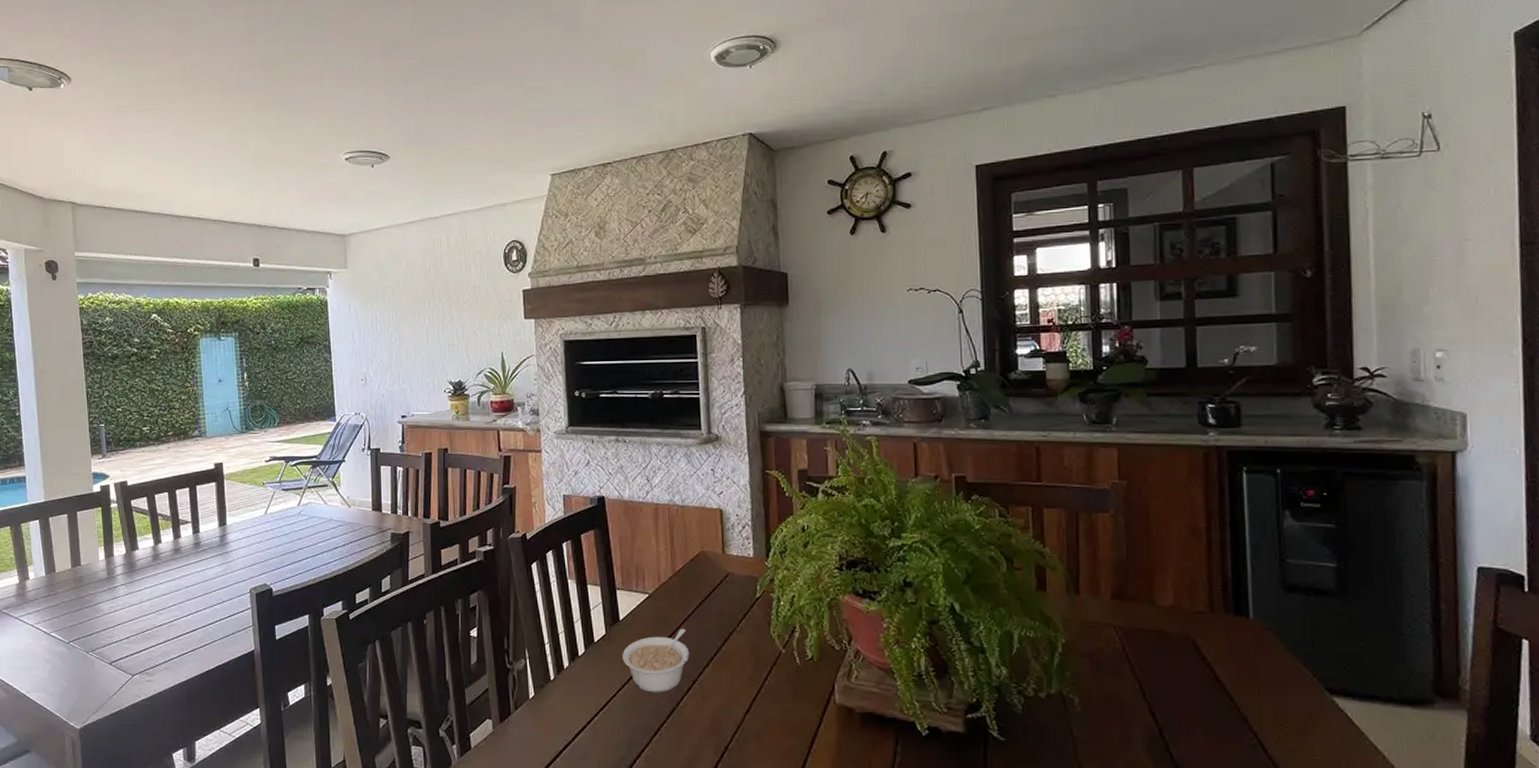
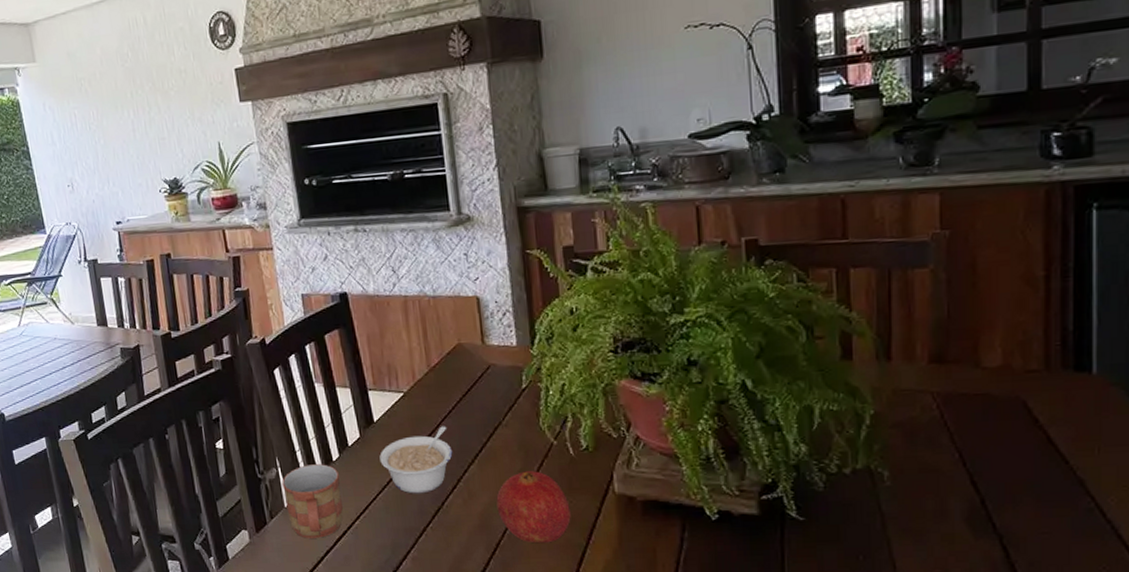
mug: none [529,658,584,732] -> present [282,464,343,538]
fruit: none [727,677,795,749] -> present [496,471,571,544]

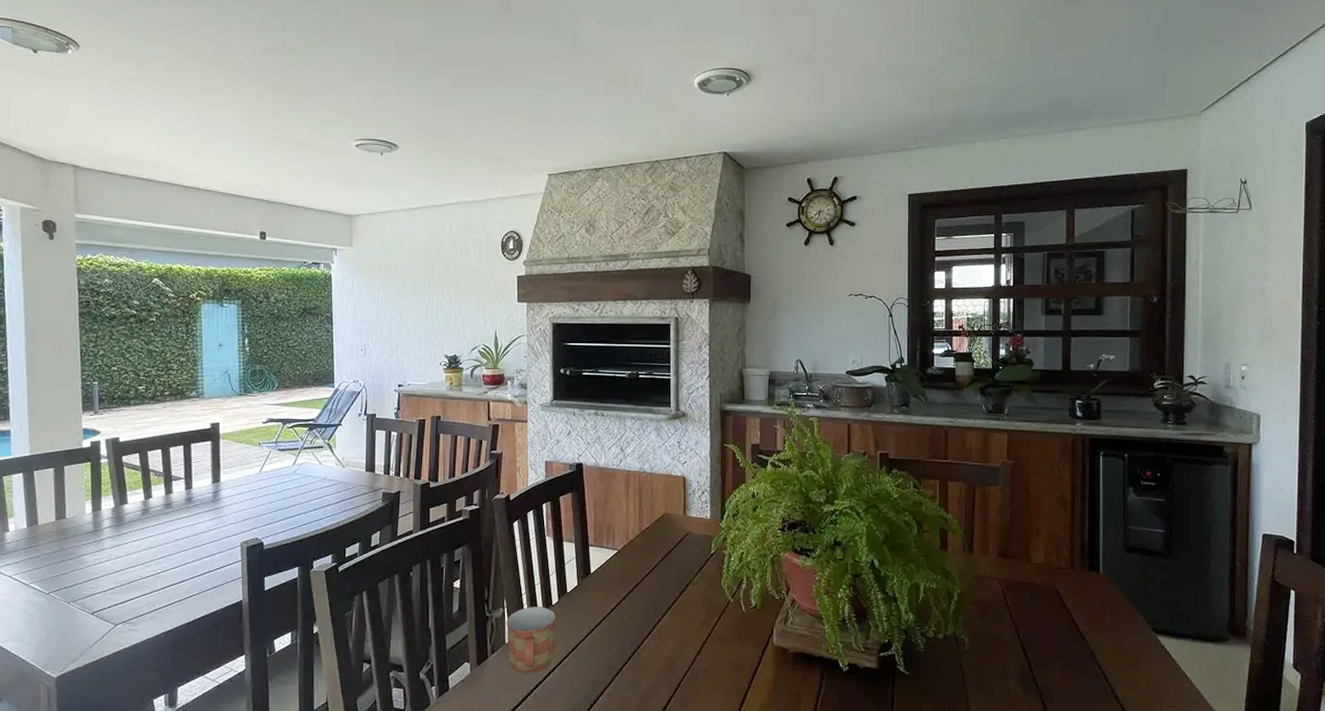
legume: present [379,426,453,494] -> none [592,580,651,638]
fruit: present [496,471,571,544] -> none [681,623,739,685]

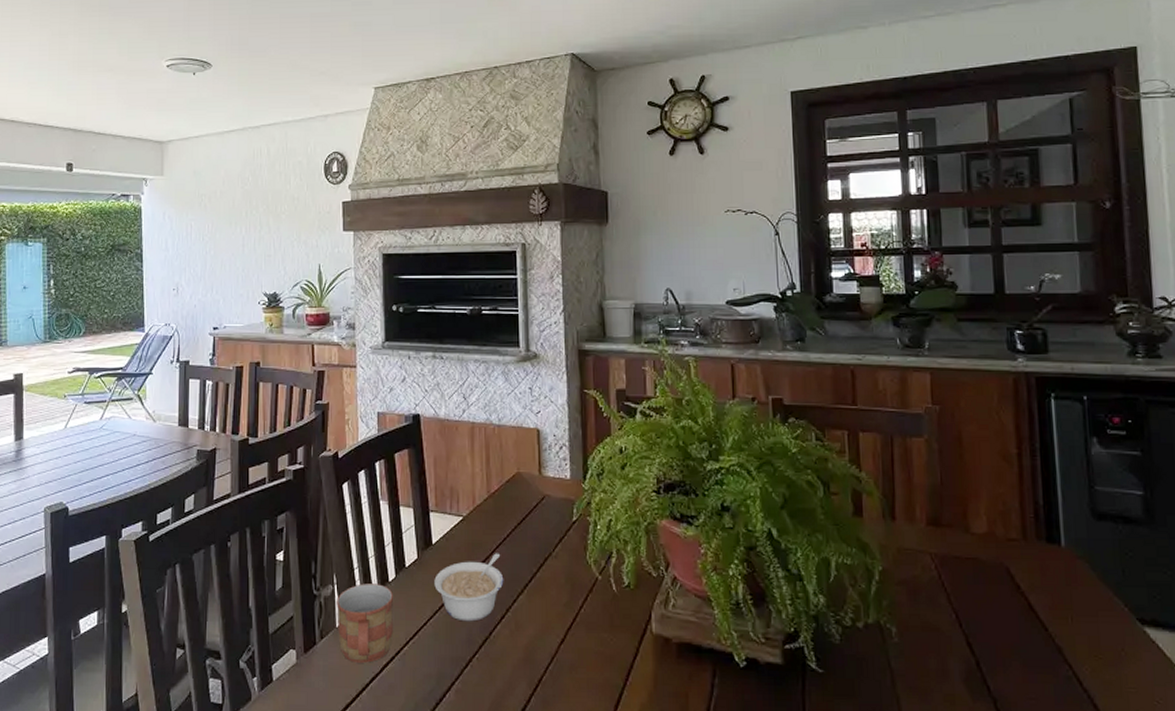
legume: none [592,580,651,638] -> present [434,553,504,622]

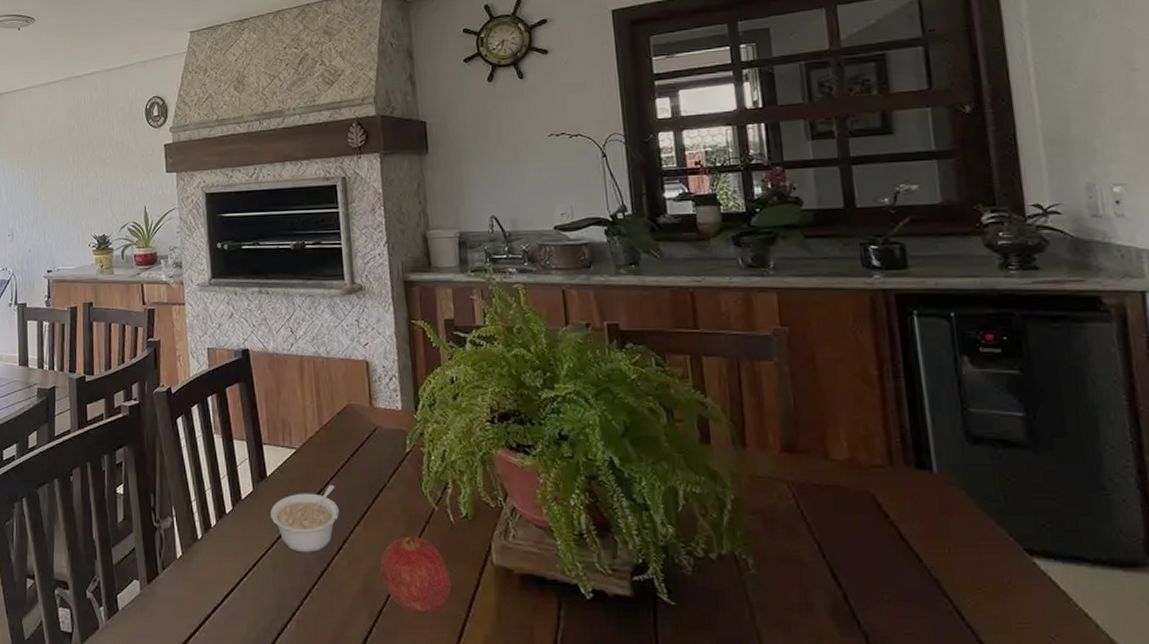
mug: present [337,583,393,663] -> none [176,516,233,593]
fruit: none [541,605,611,682] -> present [380,536,451,613]

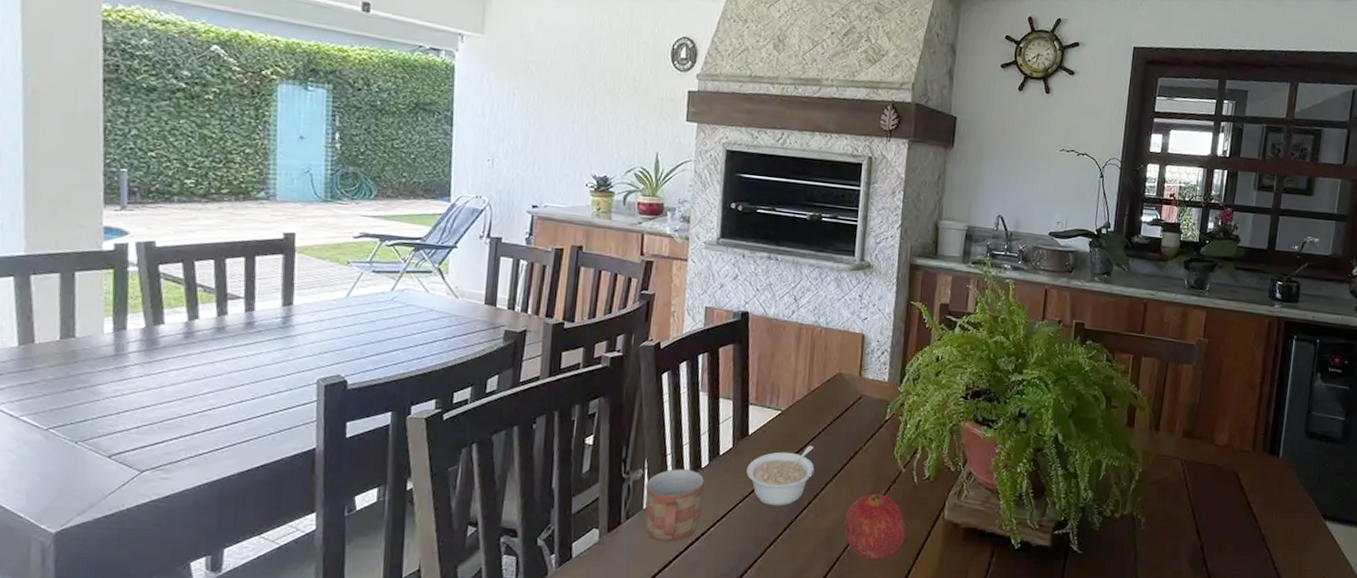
mug: none [176,516,233,593] -> present [644,469,705,542]

